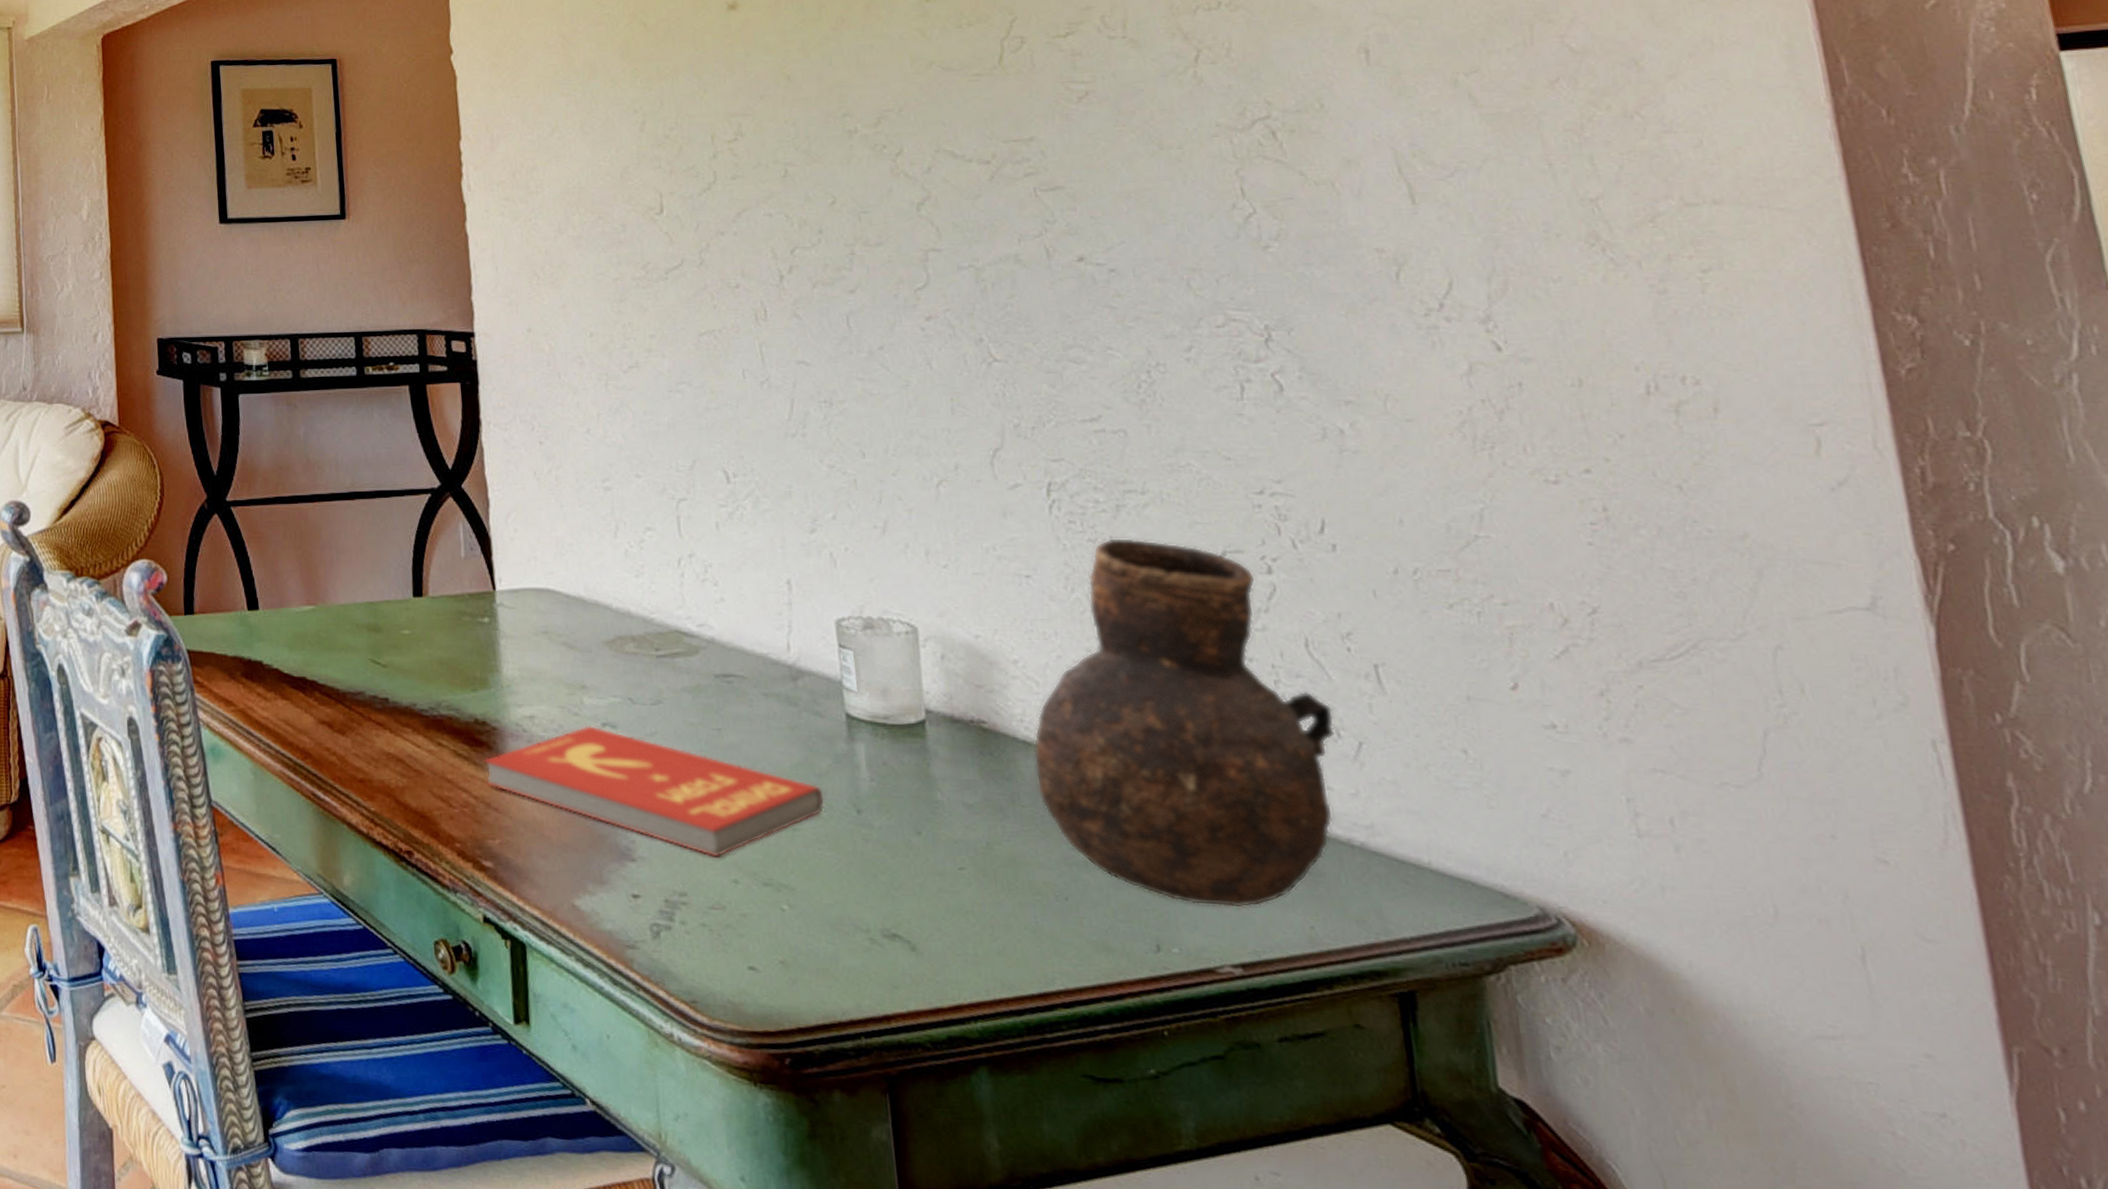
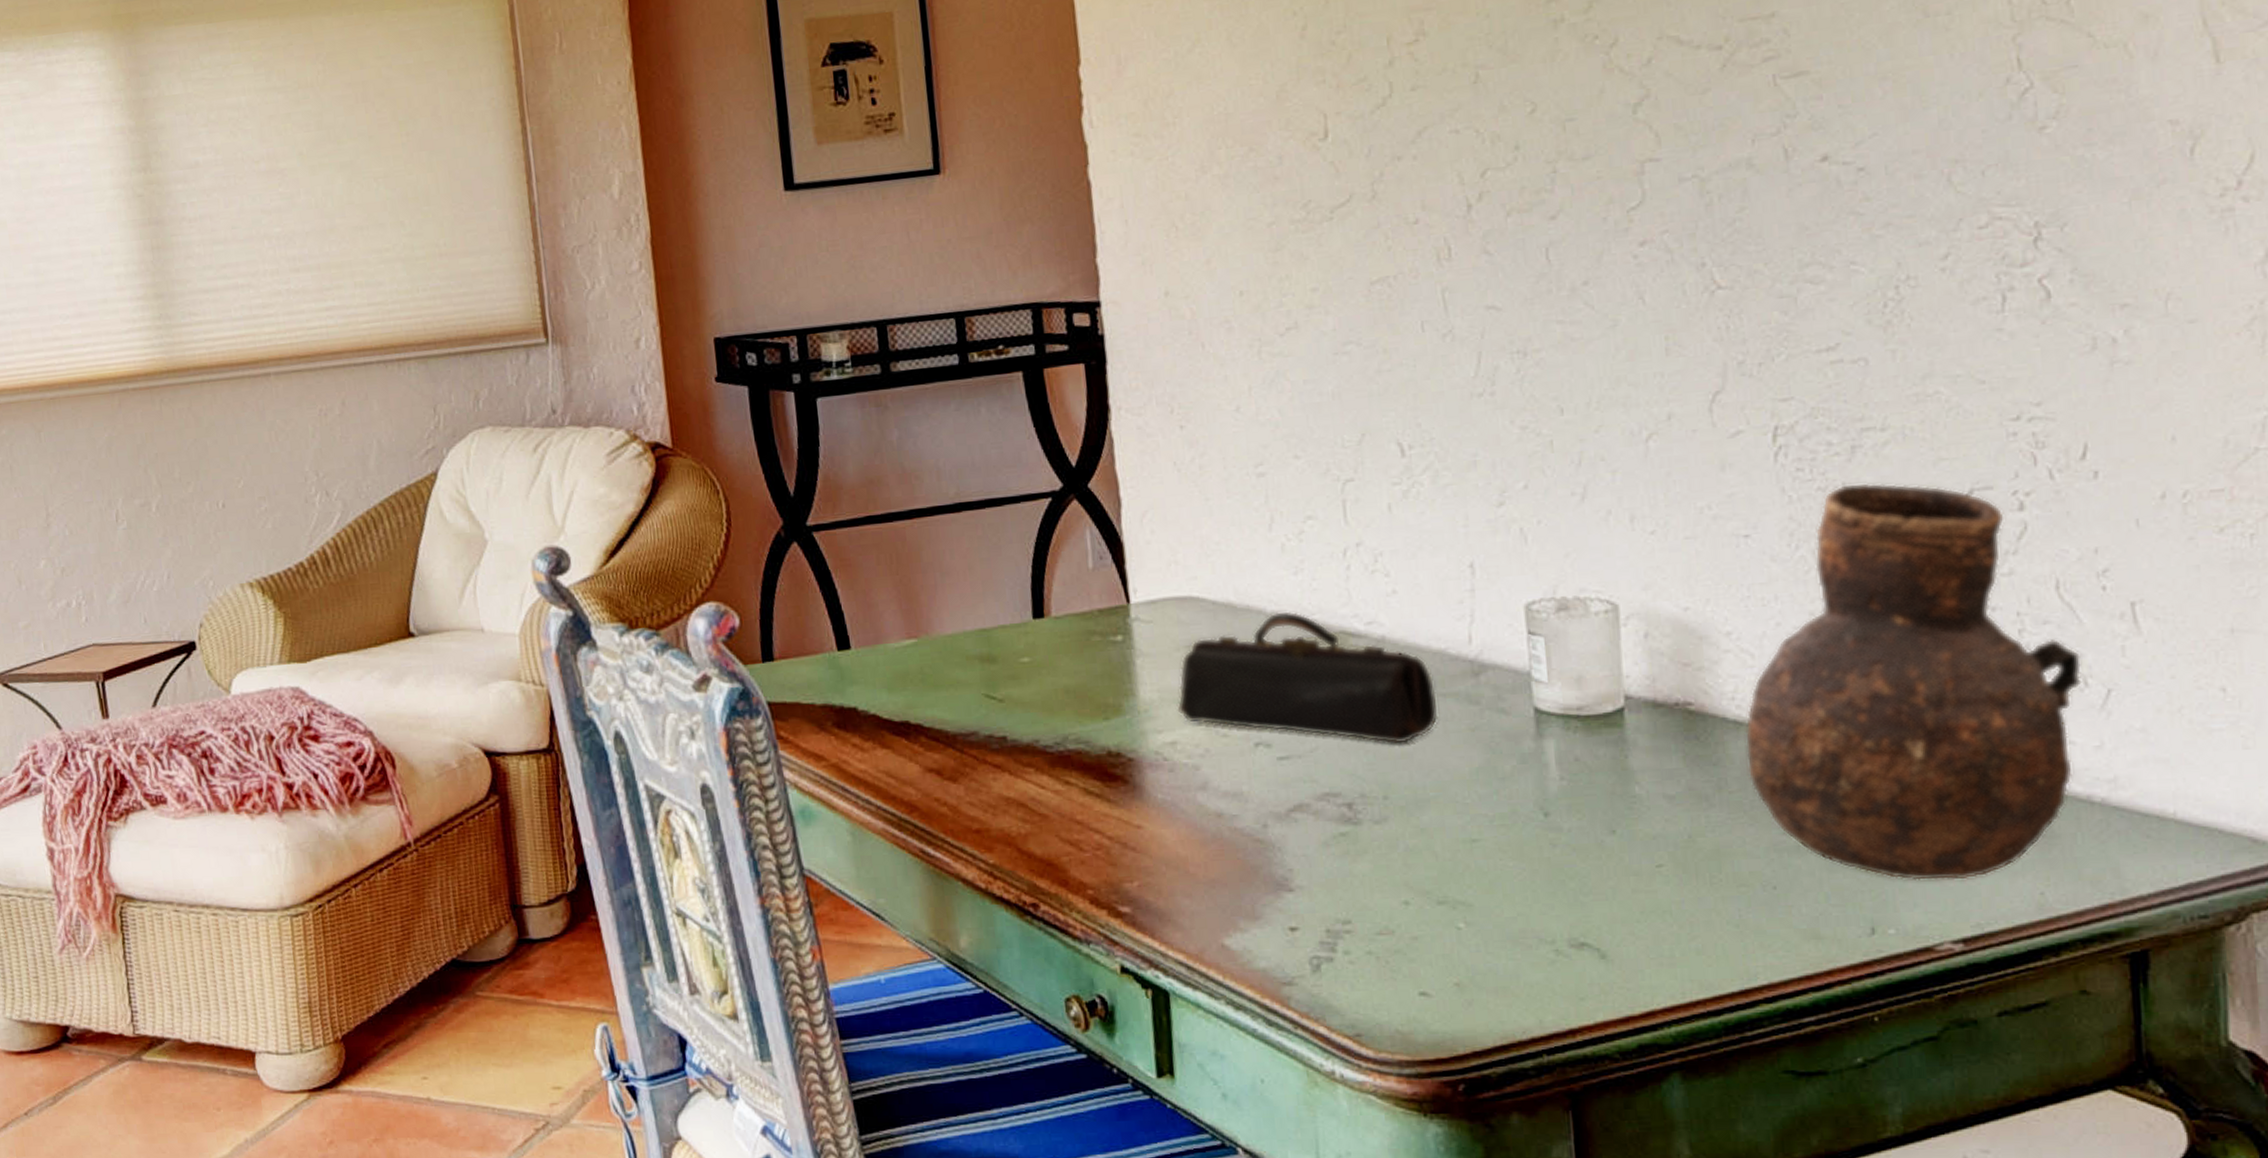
book: present [483,724,826,858] -> none [1118,746,1509,879]
pencil case: none [534,609,762,735] -> present [1176,611,1439,744]

